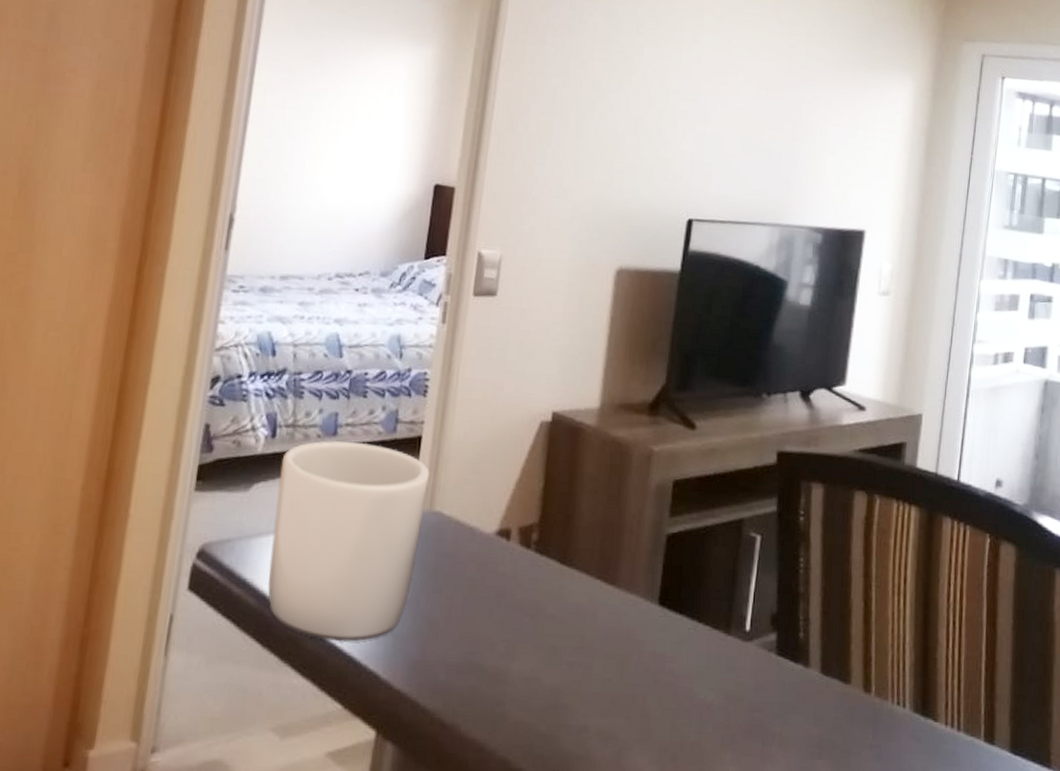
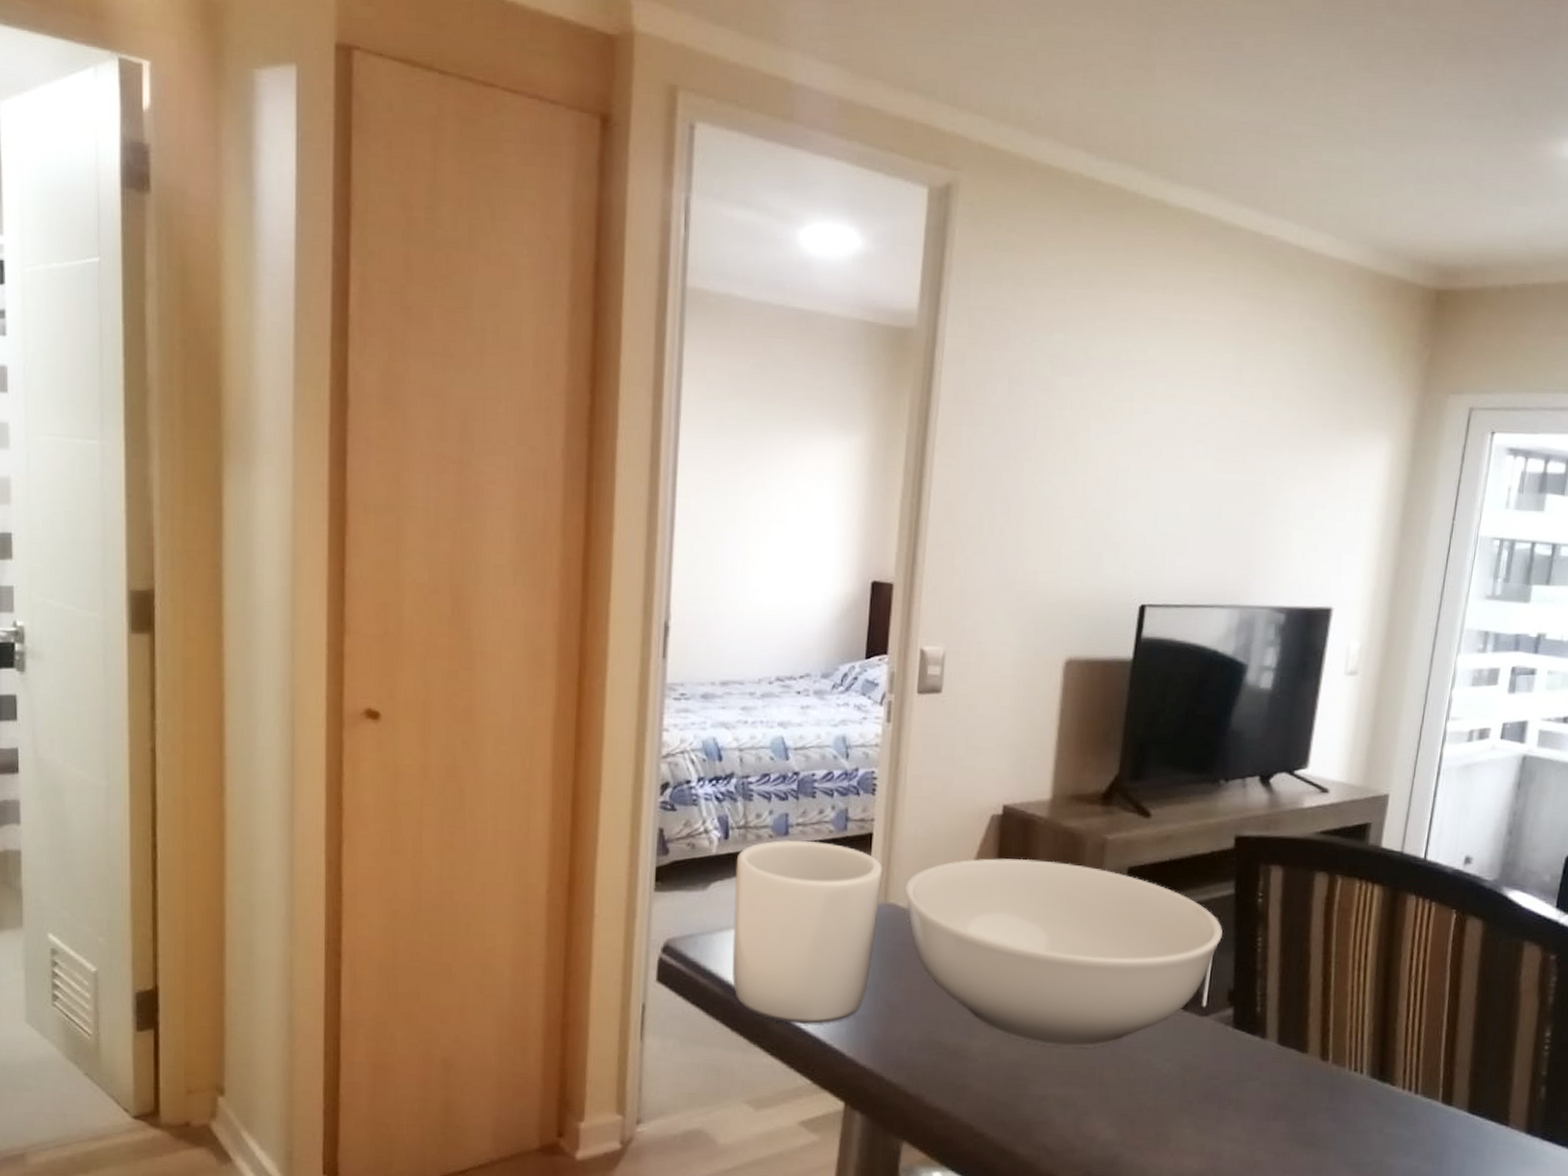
bowl: none [450,466,766,674] -> present [904,858,1223,1048]

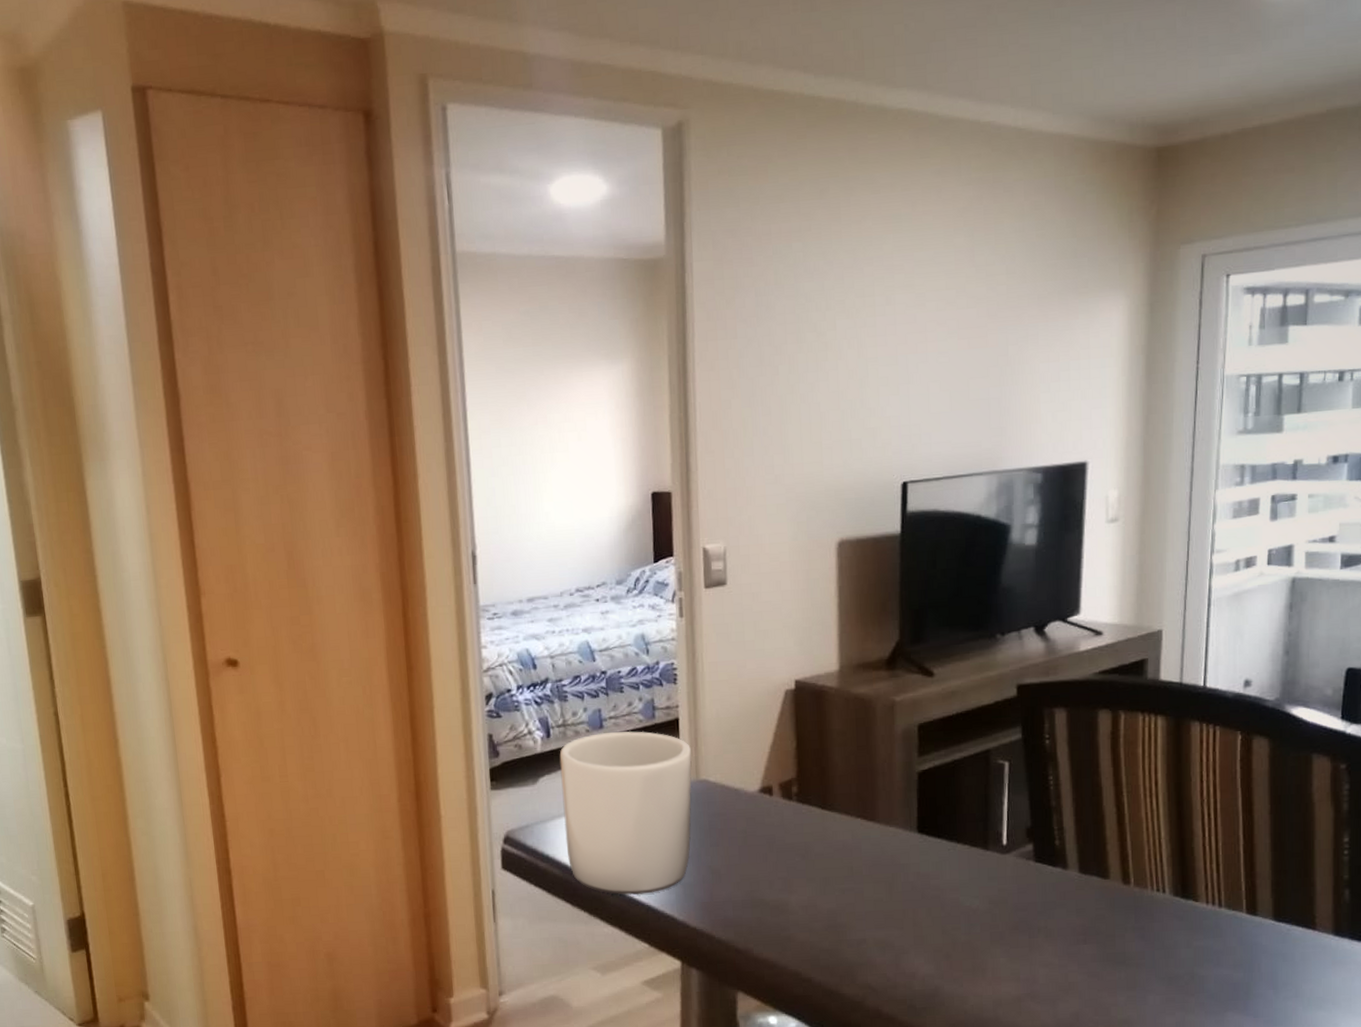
bowl: present [904,858,1223,1048] -> none [713,725,1015,895]

